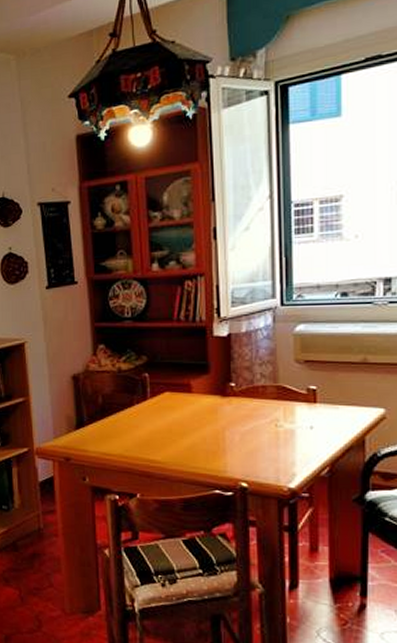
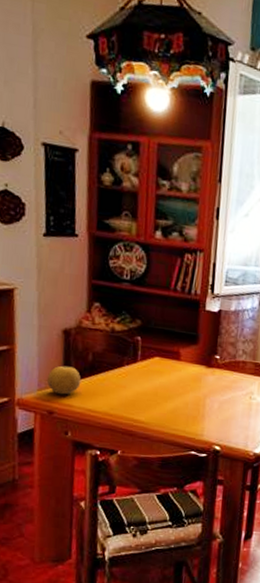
fruit: none [61,411,94,441] -> present [46,365,82,395]

